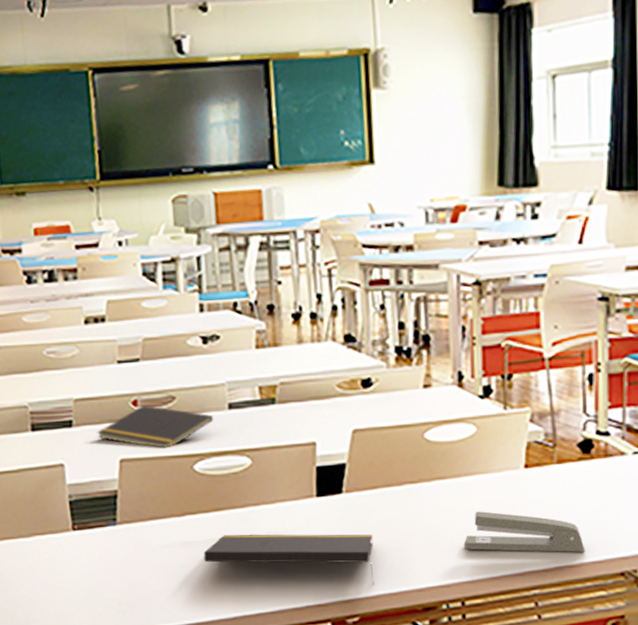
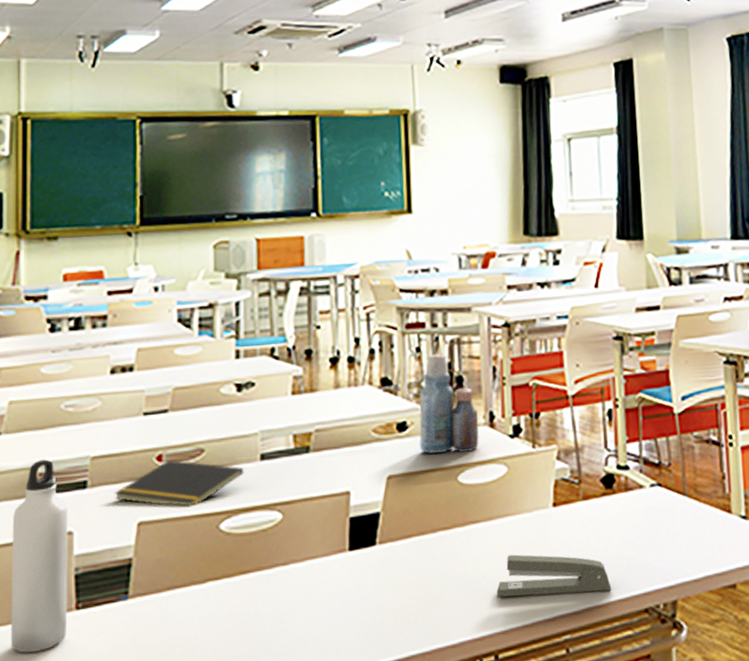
water bottle: none [12,399,67,563] -> present [11,459,68,653]
notepad: present [203,534,374,583] -> none [225,588,407,643]
bottle: none [384,311,448,411] -> present [419,353,480,455]

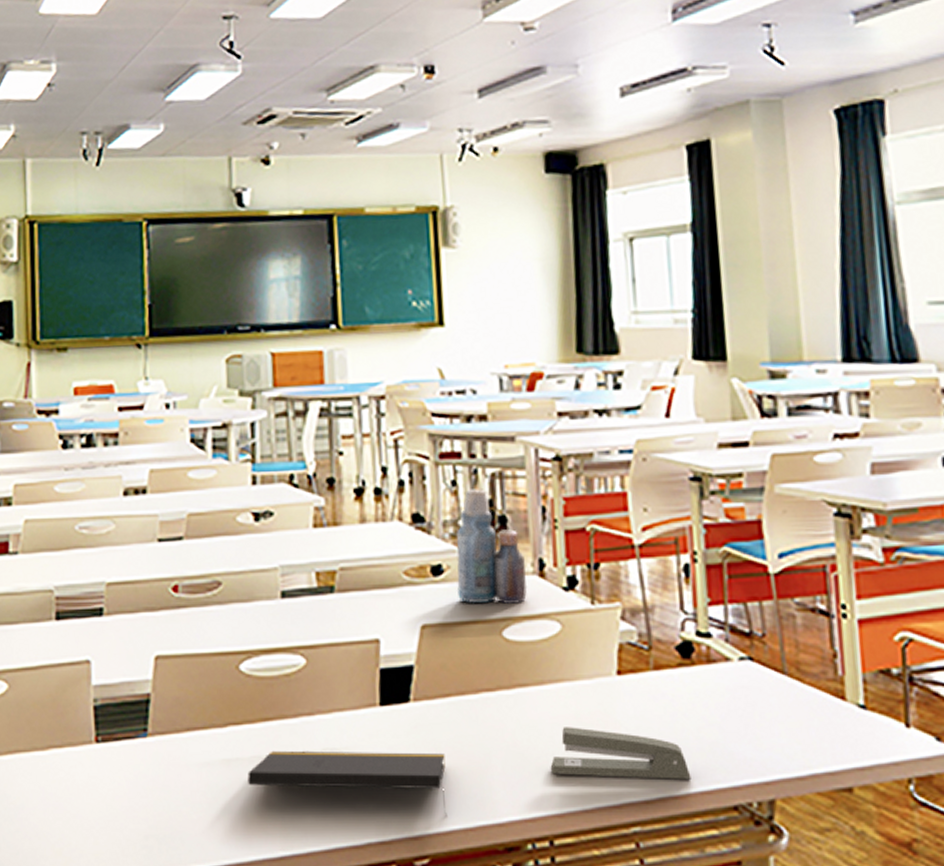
water bottle: present [11,459,68,653] -> none [31,582,88,783]
notepad: present [114,459,244,507] -> none [130,591,264,643]
notepad: none [225,588,407,643] -> present [247,750,447,816]

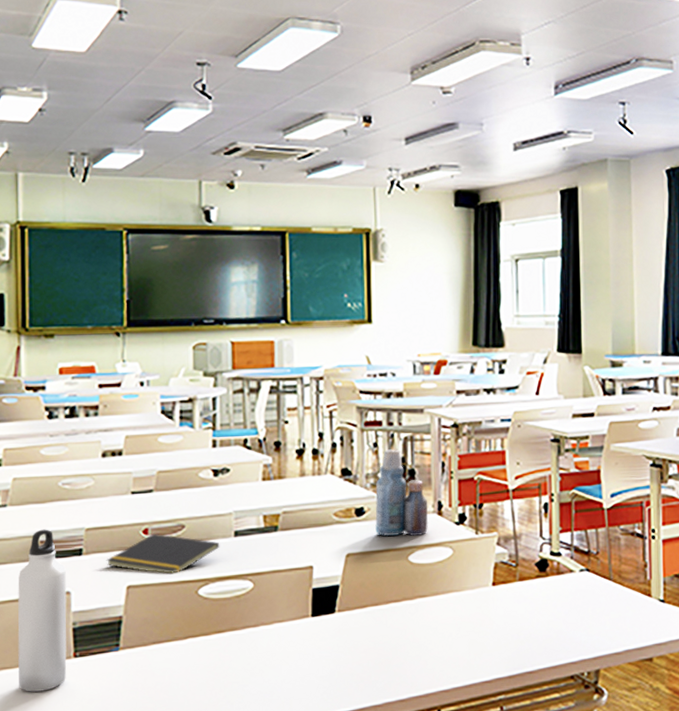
water bottle: none [31,582,88,783] -> present [18,529,67,692]
notepad: none [130,591,264,643] -> present [106,533,220,574]
notepad: present [247,750,447,816] -> none [203,650,361,697]
stapler: present [550,727,691,780] -> none [440,625,542,661]

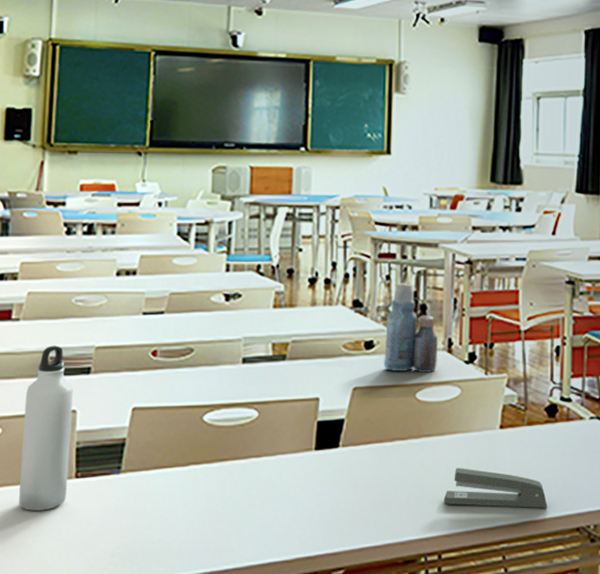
notepad: present [106,533,220,574] -> none [113,355,227,398]
stapler: none [440,625,542,661] -> present [443,468,548,508]

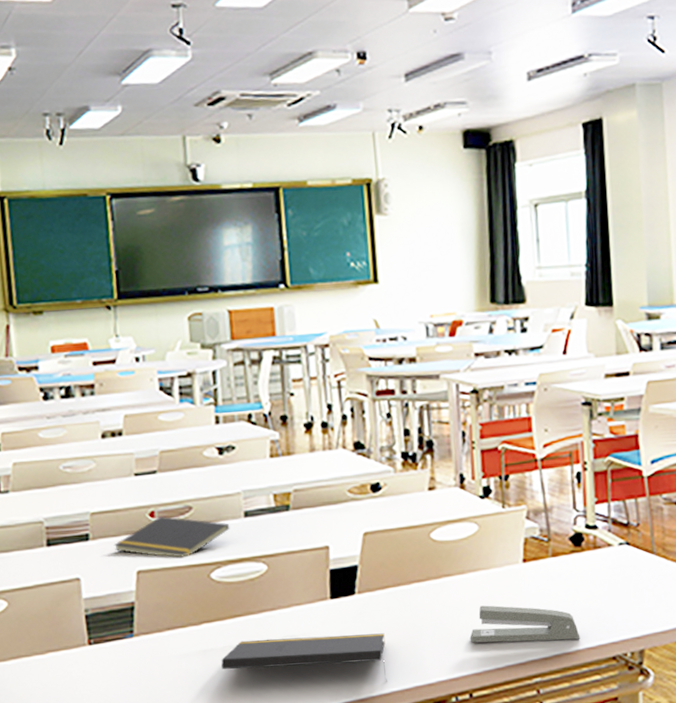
water bottle: present [19,345,73,511] -> none [26,514,82,680]
notepad: none [113,355,227,398] -> present [113,516,230,558]
notepad: none [202,485,363,536] -> present [221,633,387,681]
bottle: present [384,283,439,372] -> none [392,419,451,513]

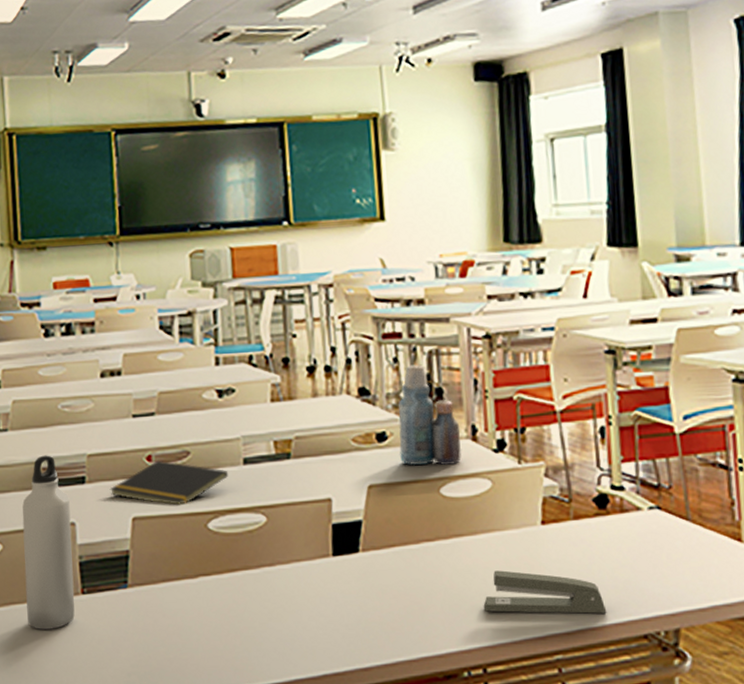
water bottle: none [26,514,82,680] -> present [22,455,75,629]
notepad: present [221,633,387,681] -> none [217,596,393,649]
bottle: none [392,419,451,513] -> present [398,364,462,466]

